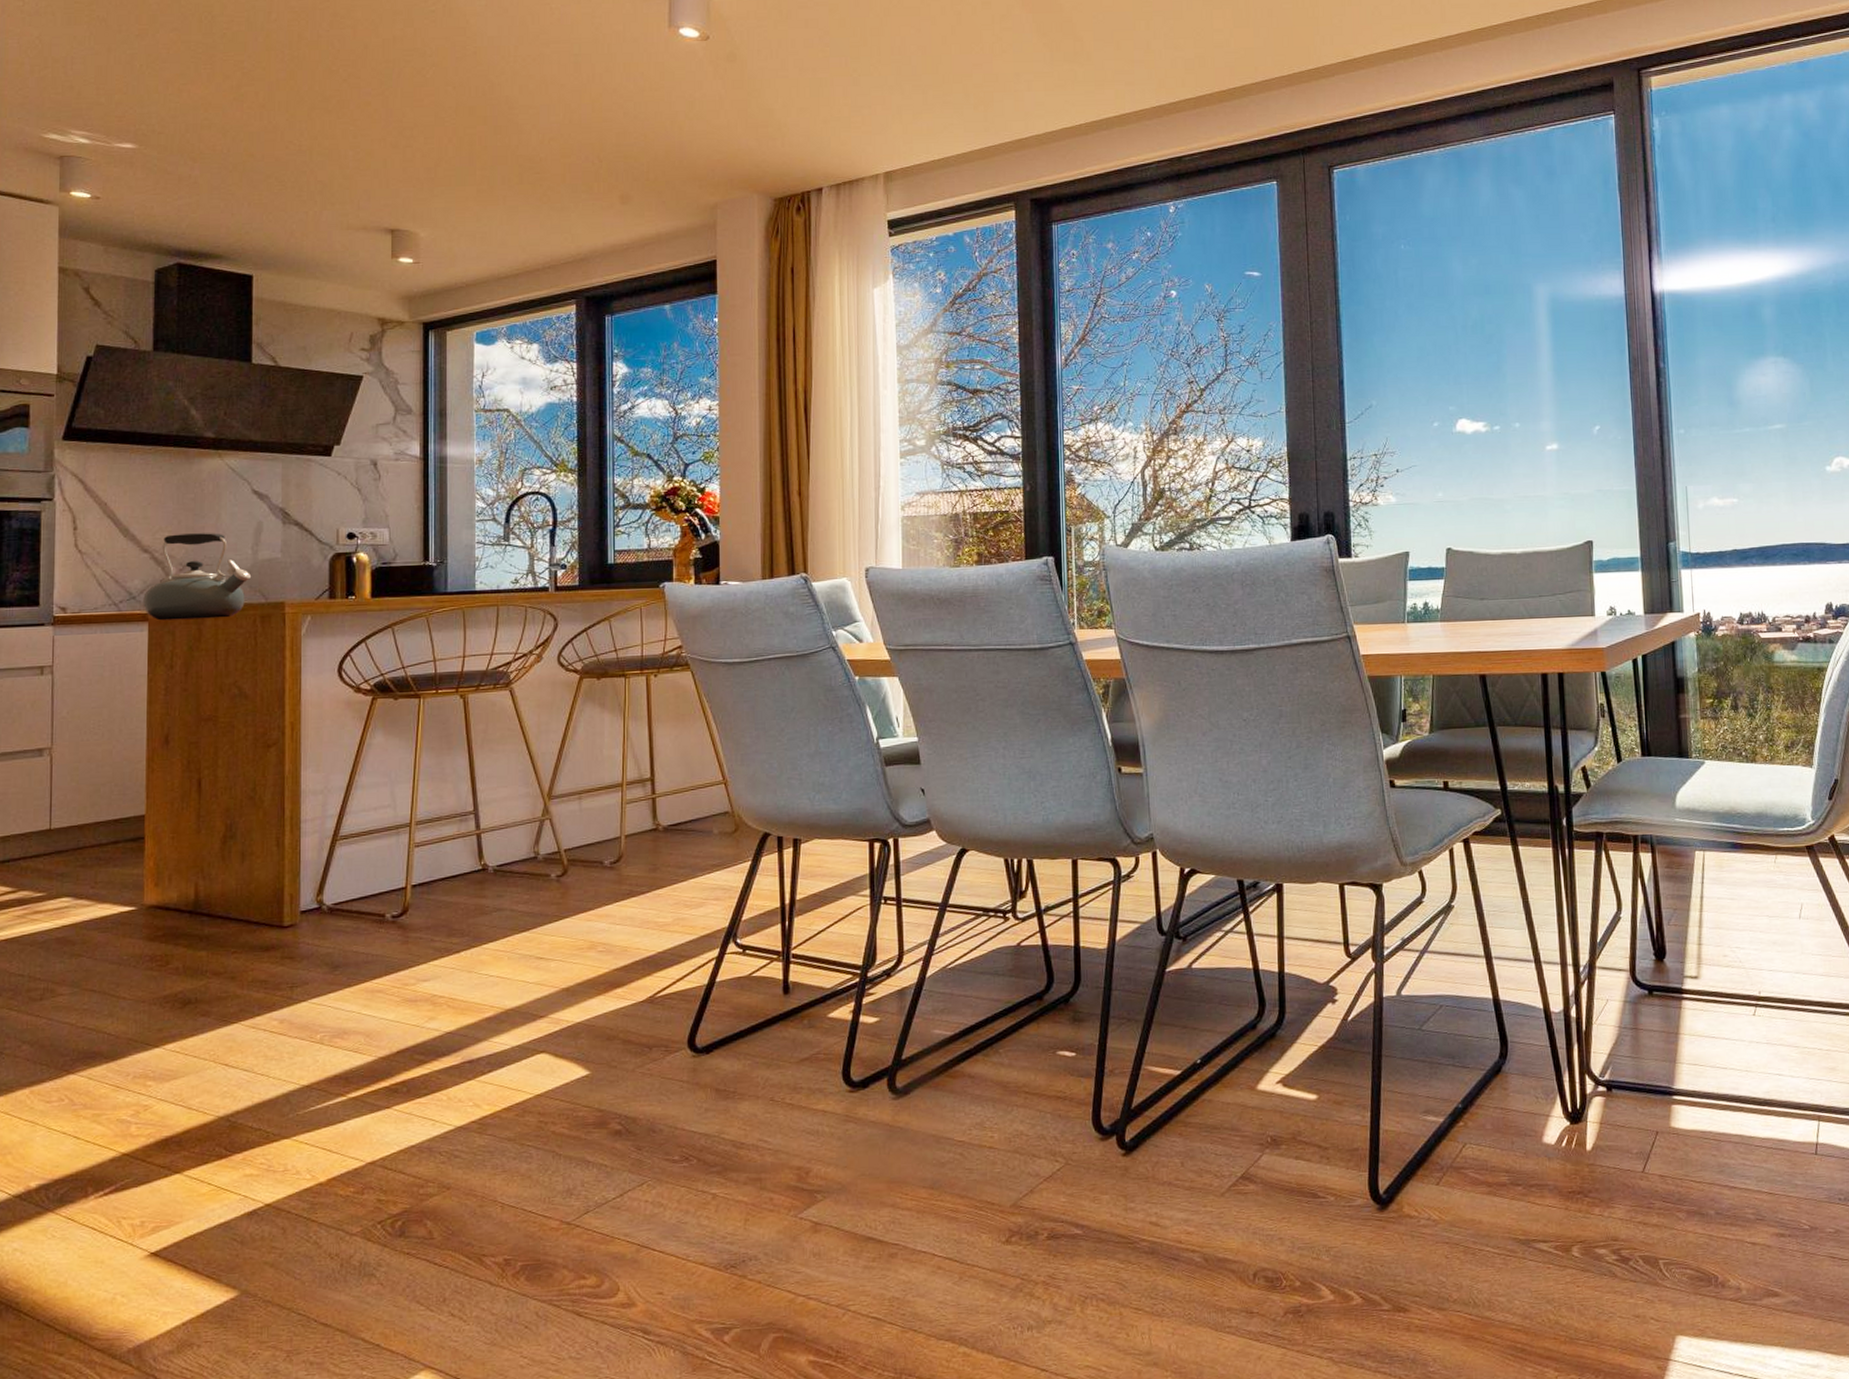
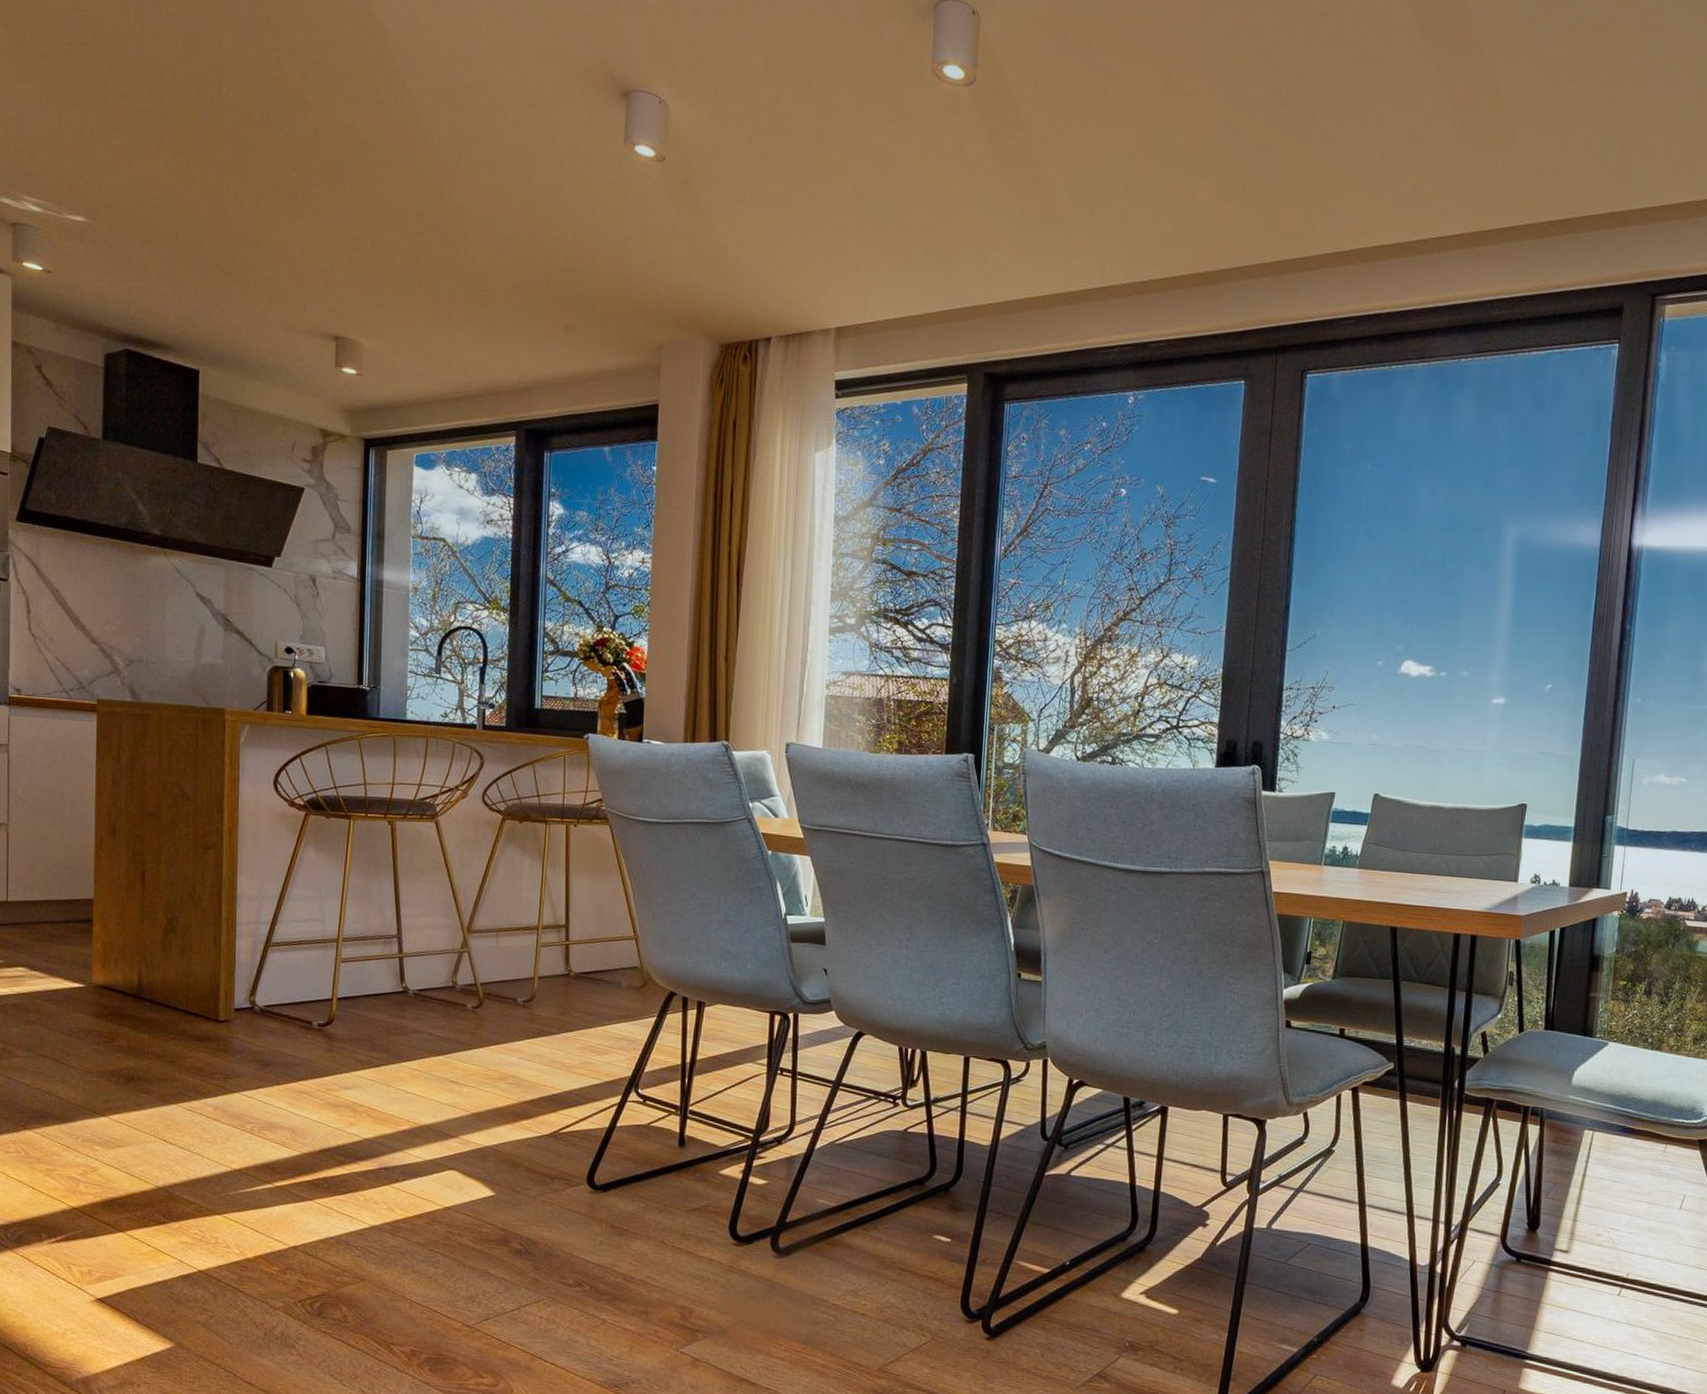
kettle: present [143,533,252,621] -> none [92,628,194,718]

